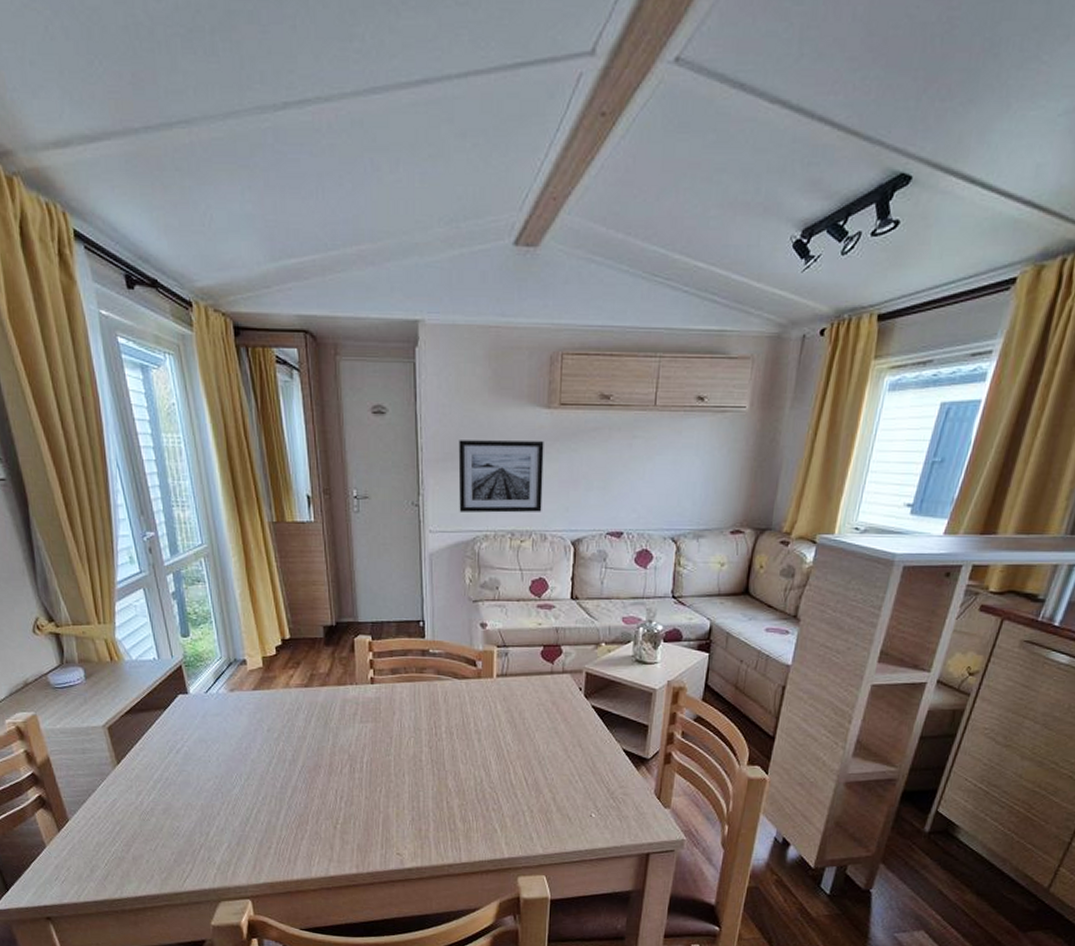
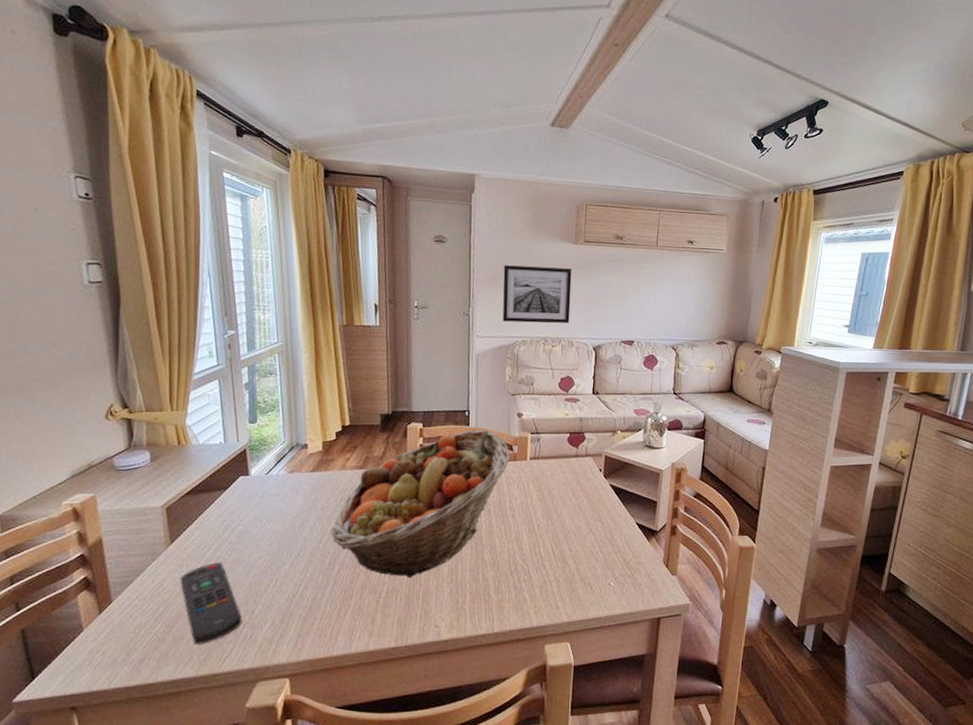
remote control: none [131,784,199,864] -> present [180,562,243,644]
fruit basket: none [280,642,474,804] -> present [331,429,511,578]

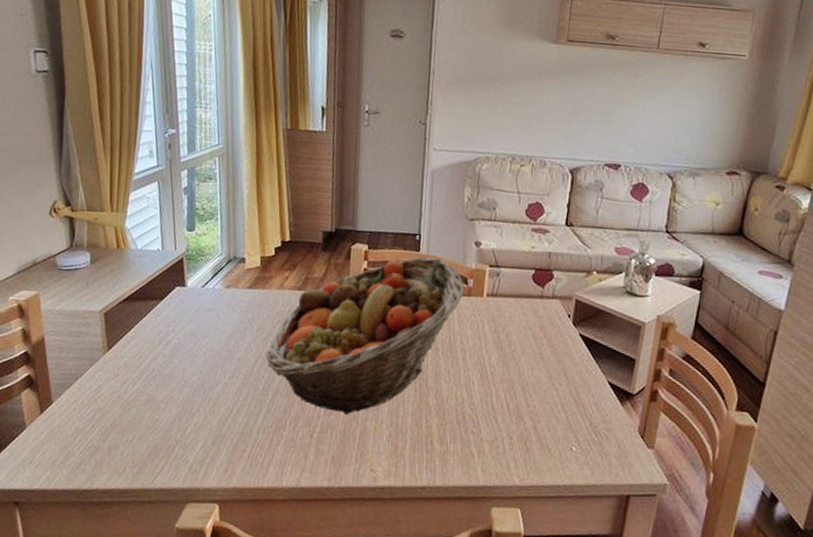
remote control: present [180,562,243,644] -> none [116,374,175,457]
wall art: present [502,265,572,324] -> none [464,66,550,139]

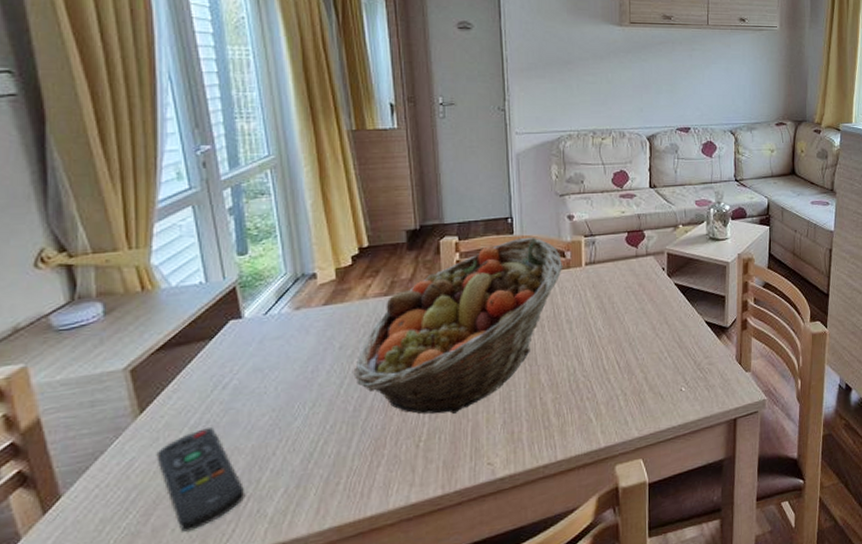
remote control: none [116,374,175,457] -> present [156,427,246,532]

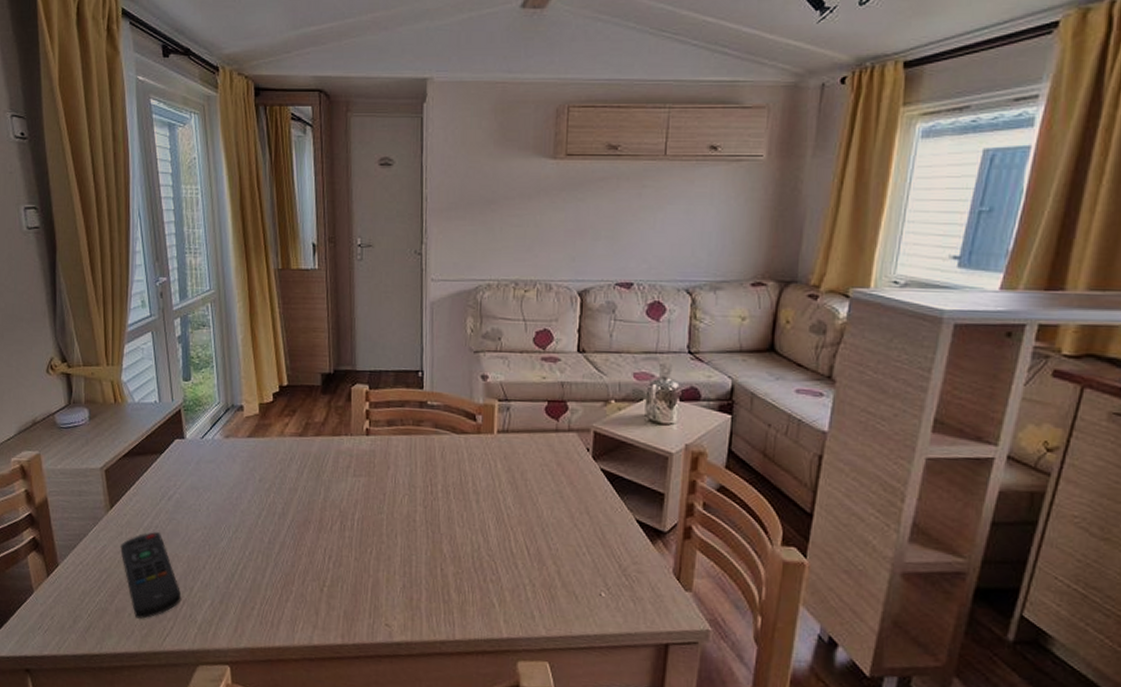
fruit basket: present [353,236,564,414] -> none [270,394,474,566]

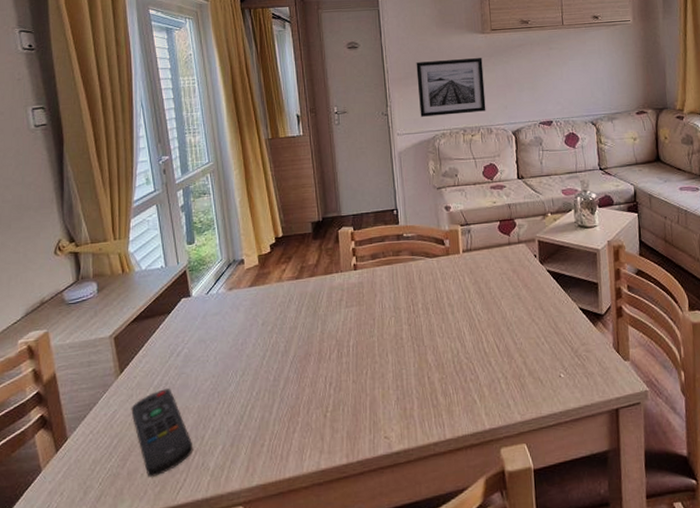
wall art: none [462,190,550,262] -> present [416,58,486,117]

